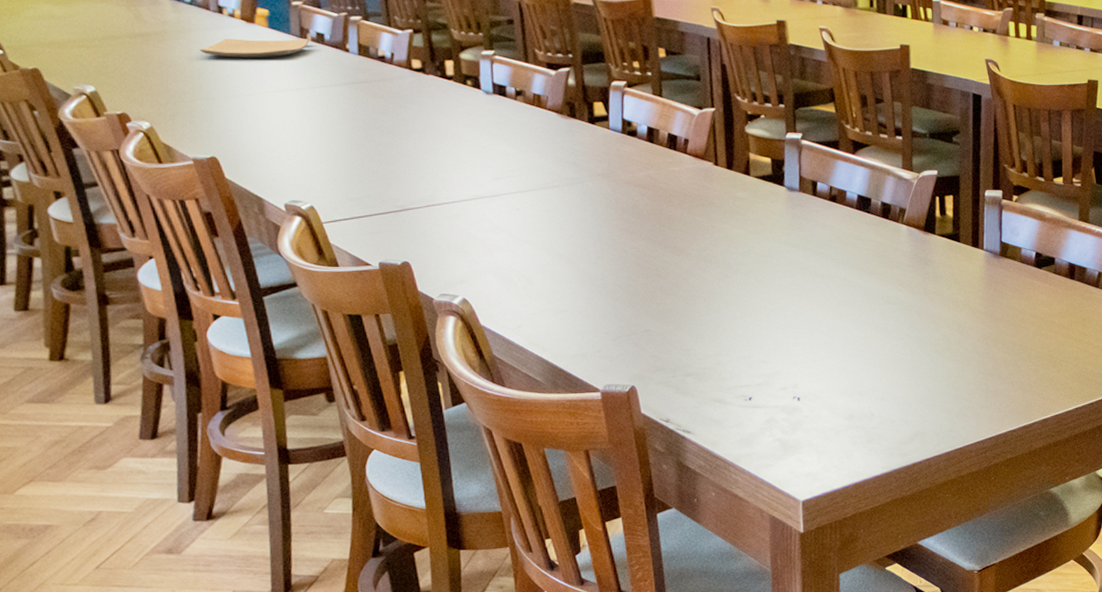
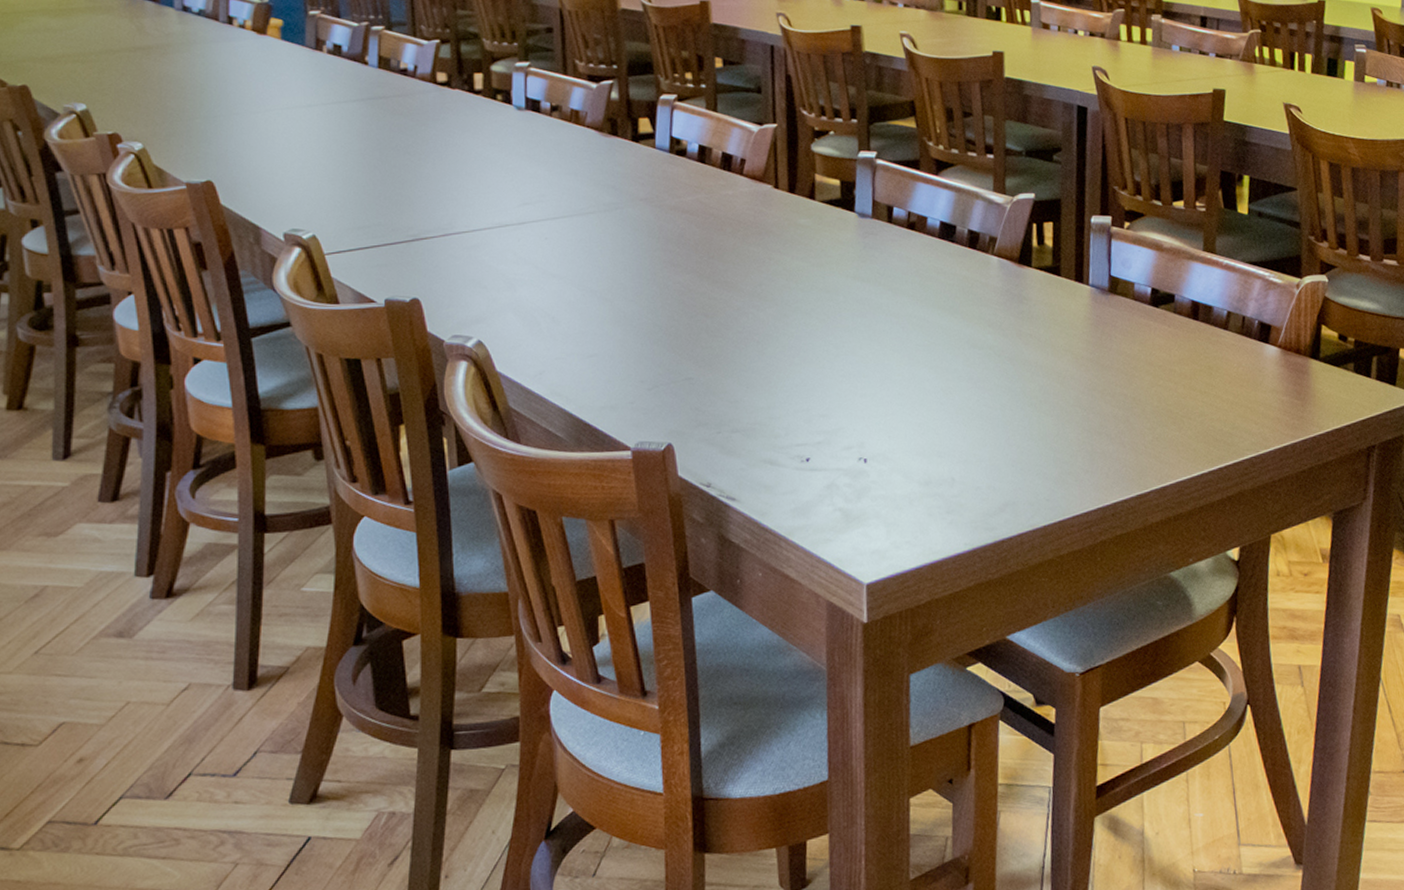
plate: present [200,39,310,58] -> none [204,51,325,72]

